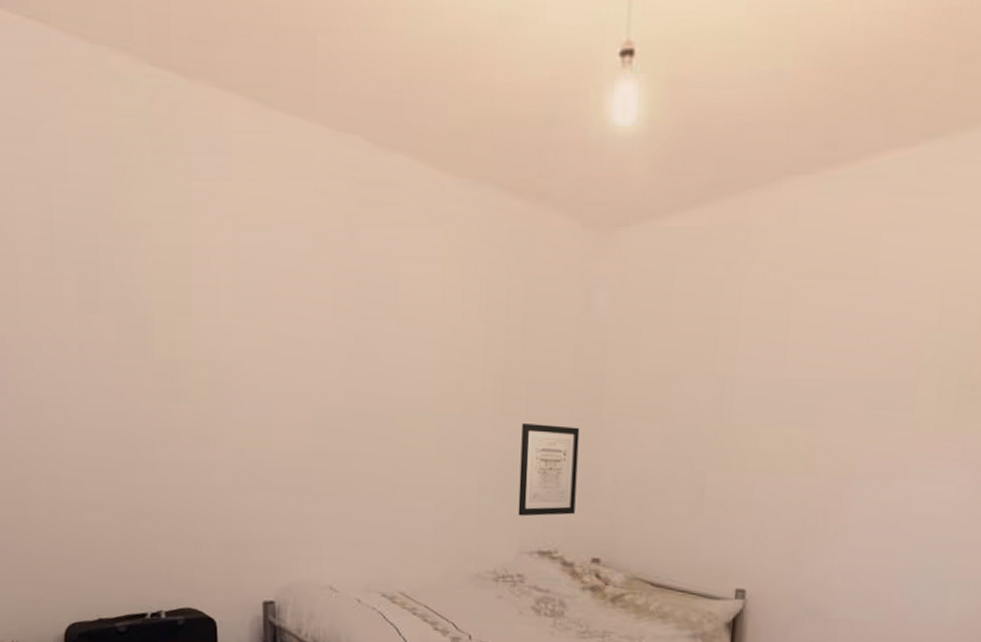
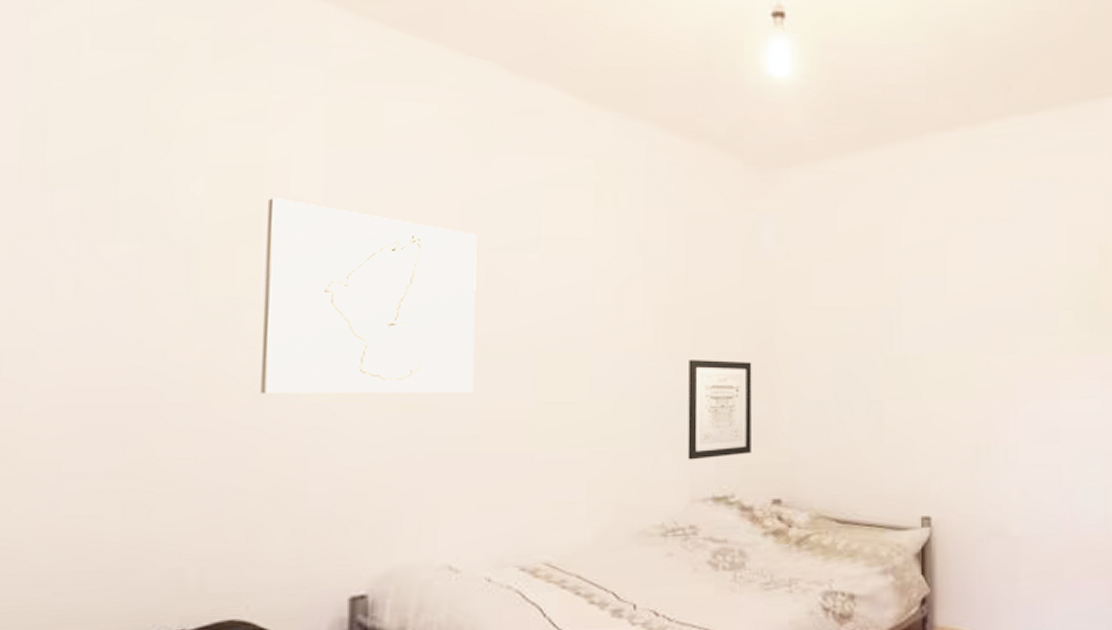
wall art: none [194,275,347,446] -> present [260,198,477,395]

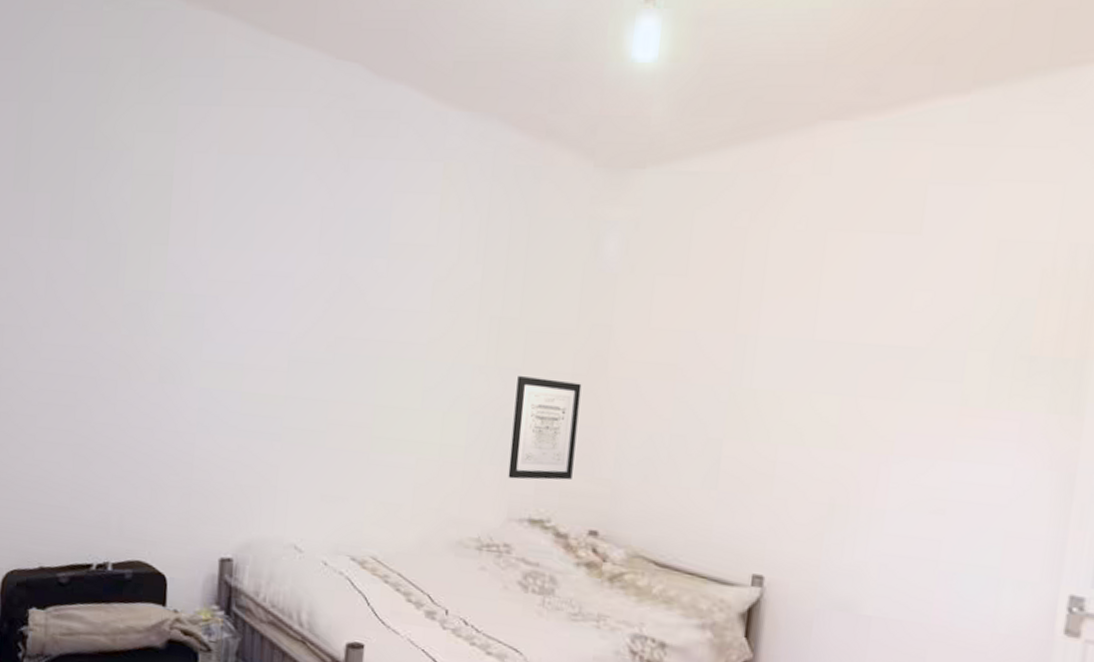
wall art: present [260,198,477,395] -> none [164,202,335,391]

